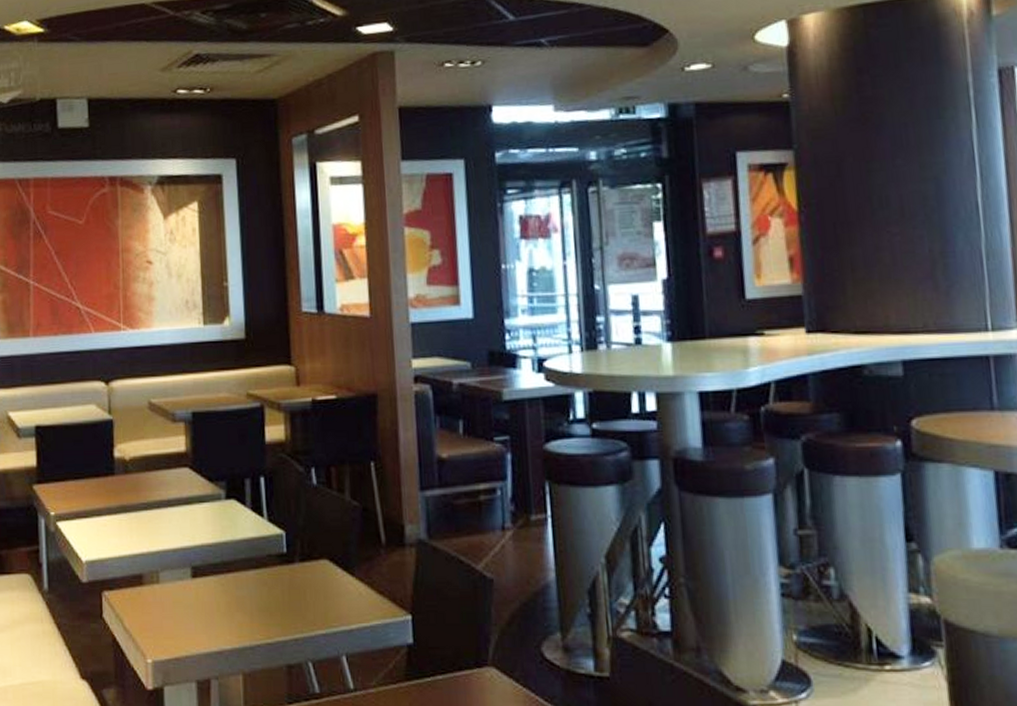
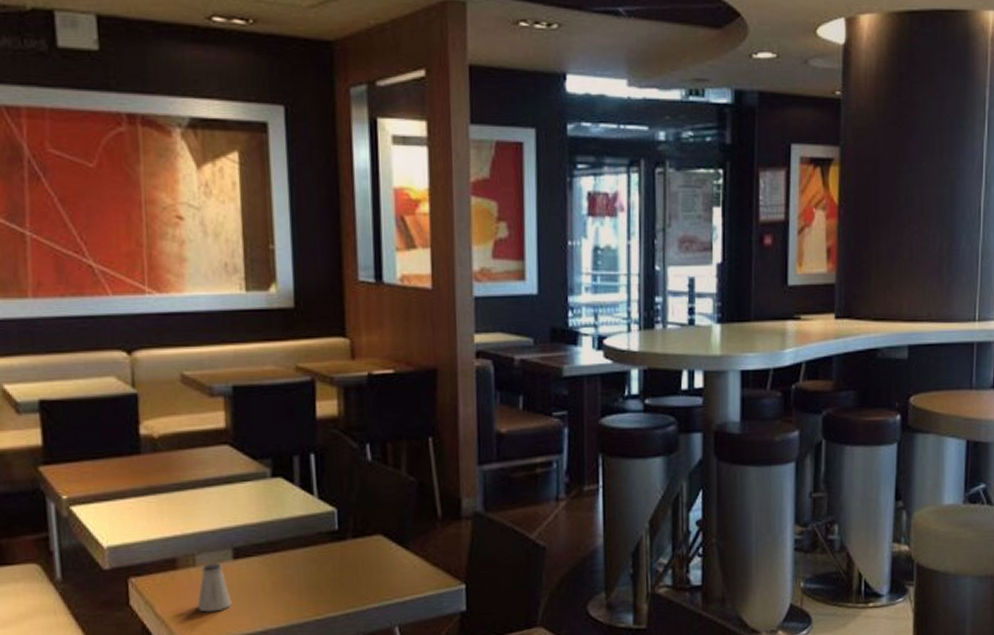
saltshaker: none [160,580,190,629] -> present [197,562,232,612]

